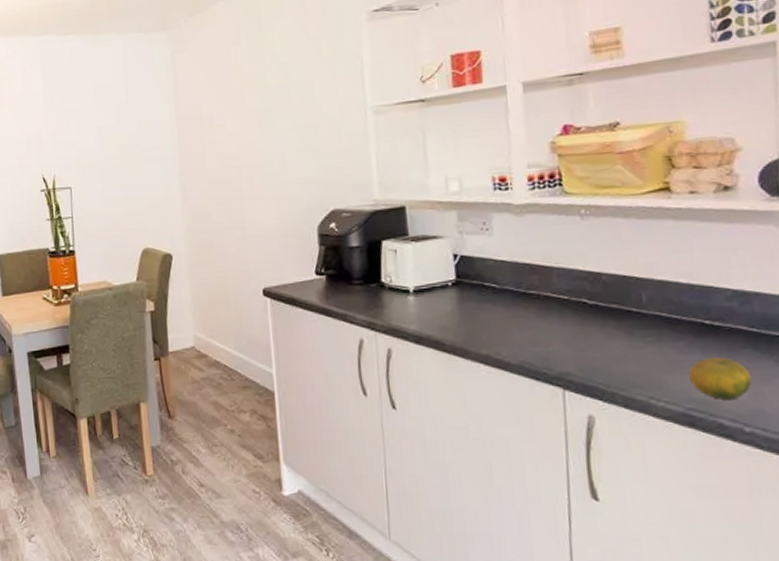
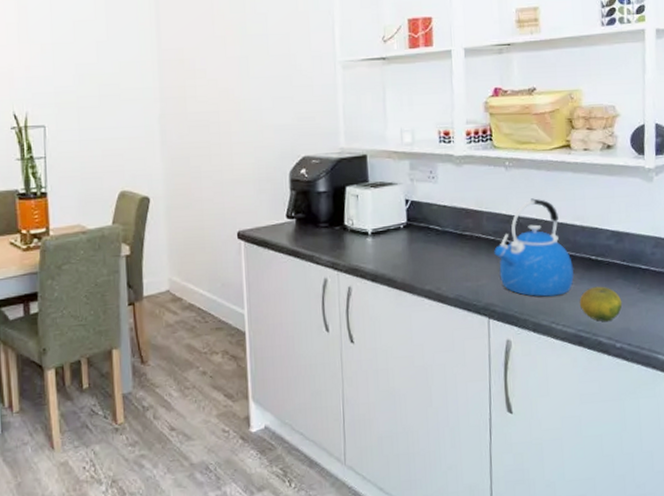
kettle: none [568,251,681,367] -> present [494,198,575,297]

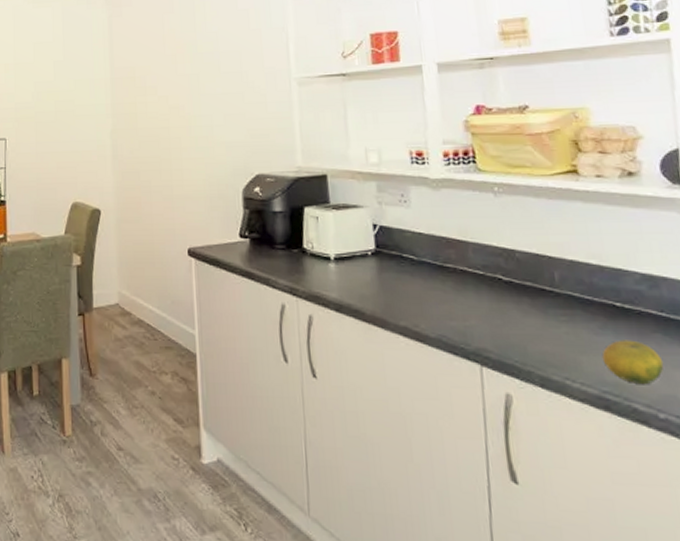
kettle: present [494,198,575,297] -> none [484,230,593,347]

